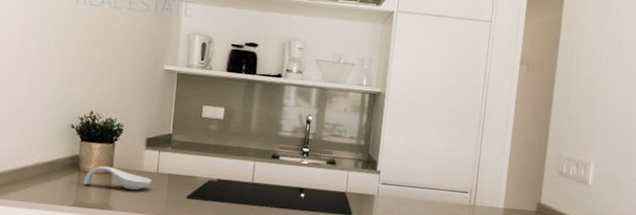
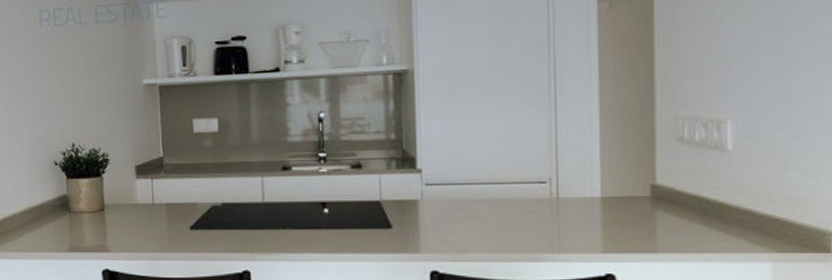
spoon rest: present [83,165,152,191] -> none [75,203,149,227]

